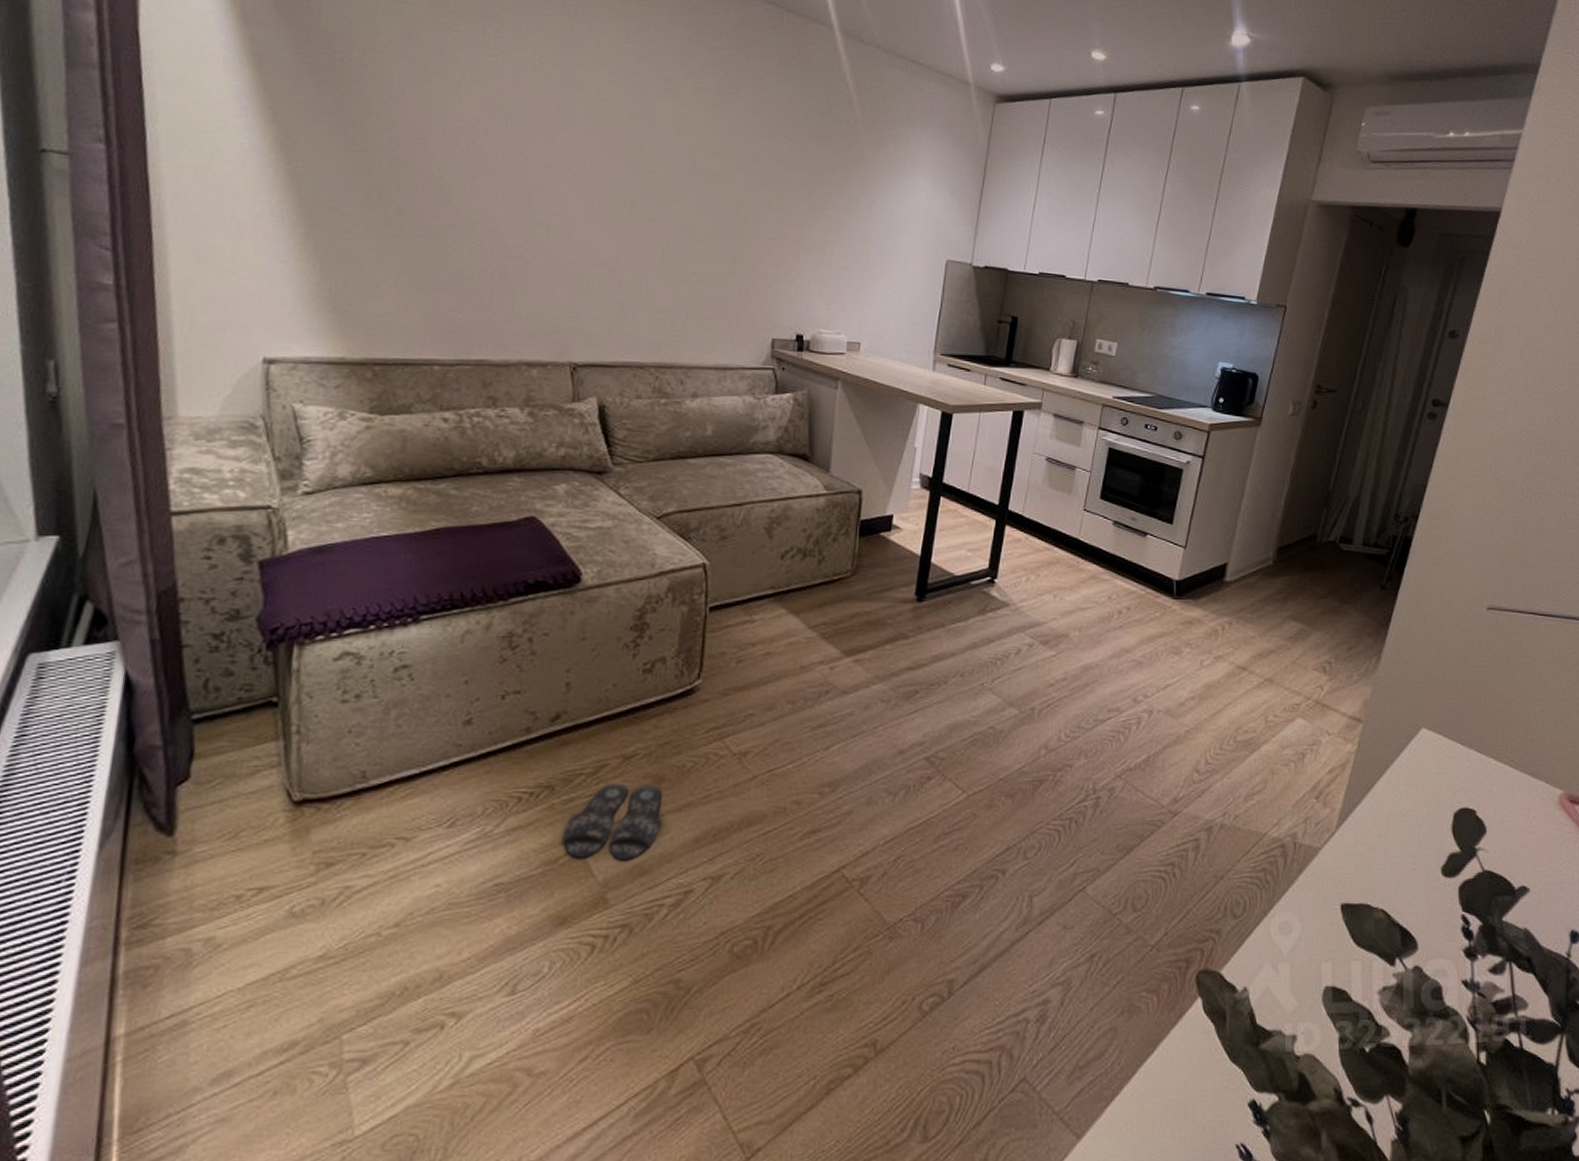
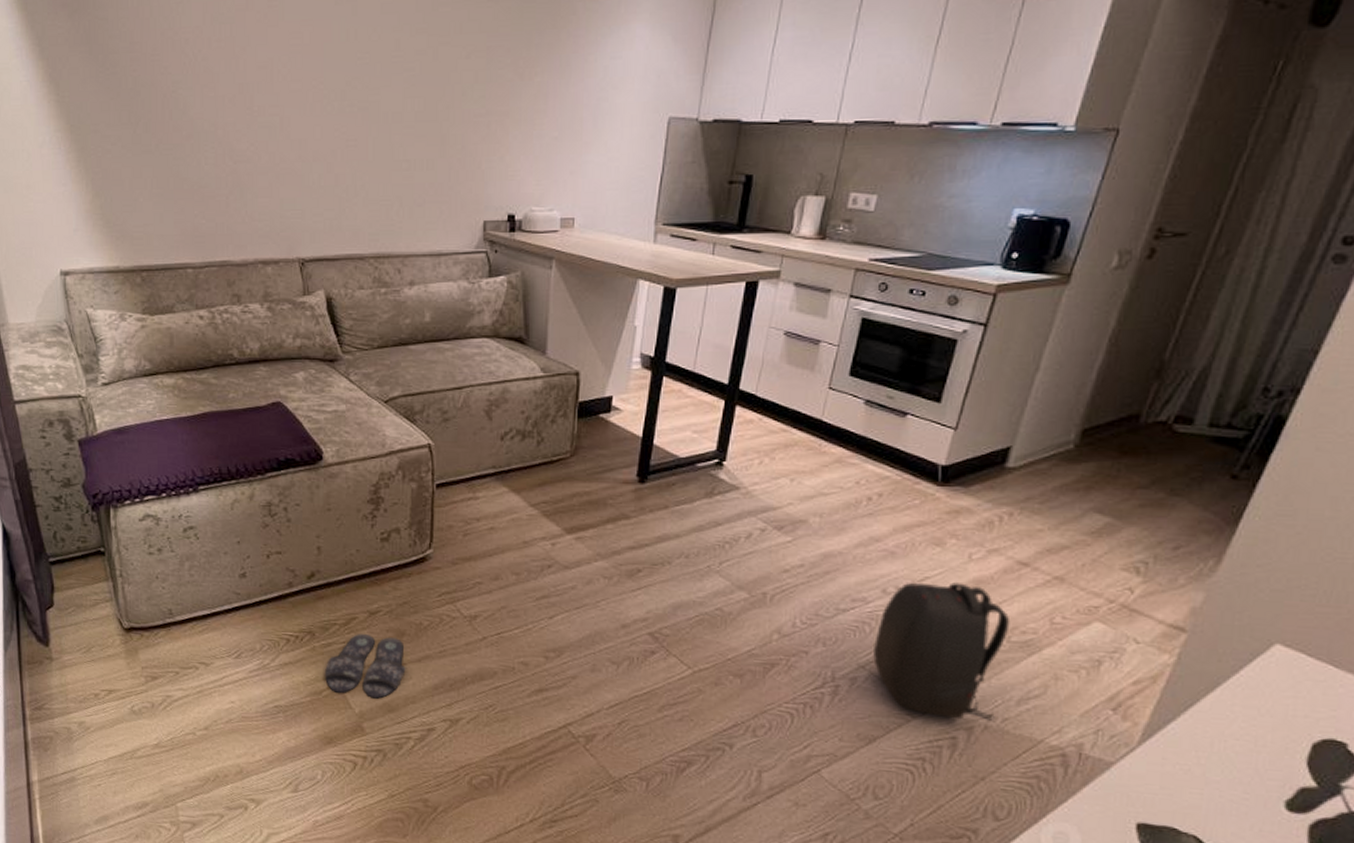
backpack: none [1127,688,1235,820] -> present [872,582,1010,719]

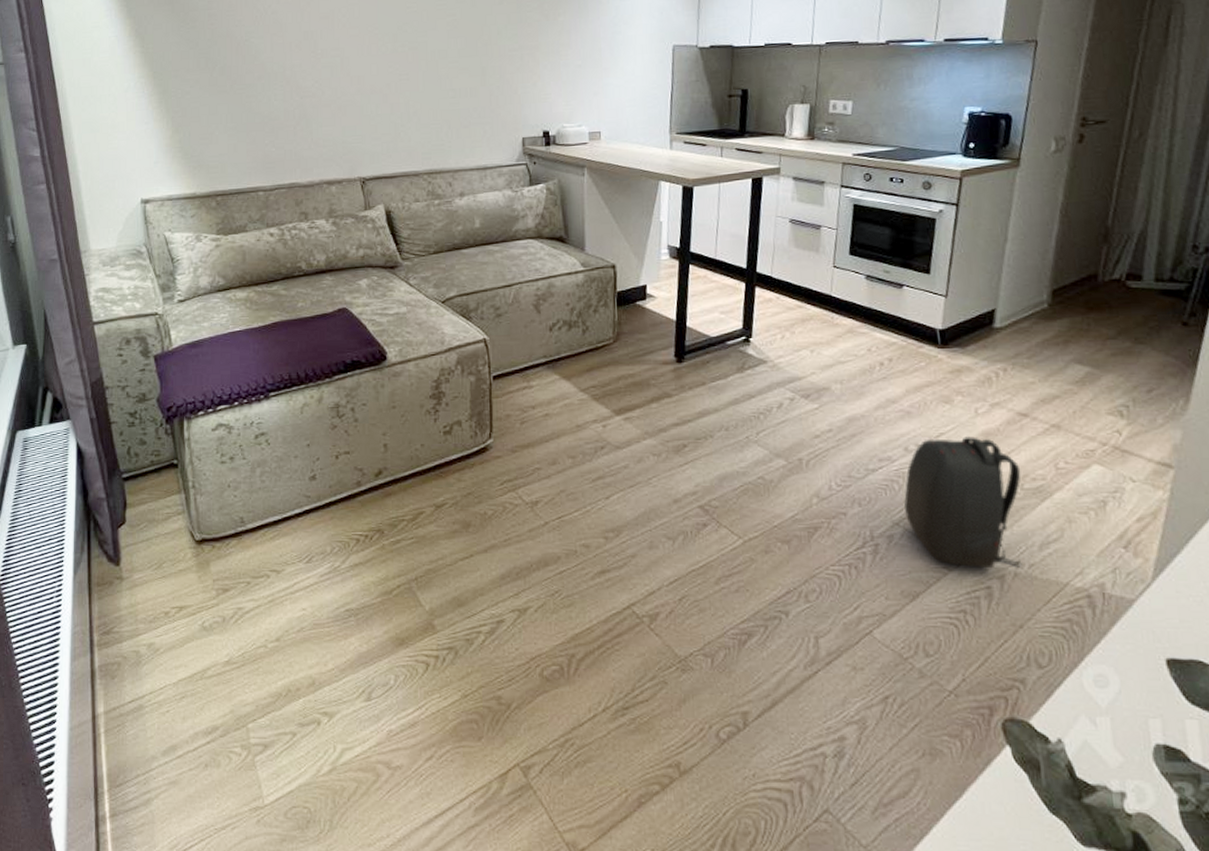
slippers: present [325,633,407,699] -> none [395,527,474,594]

